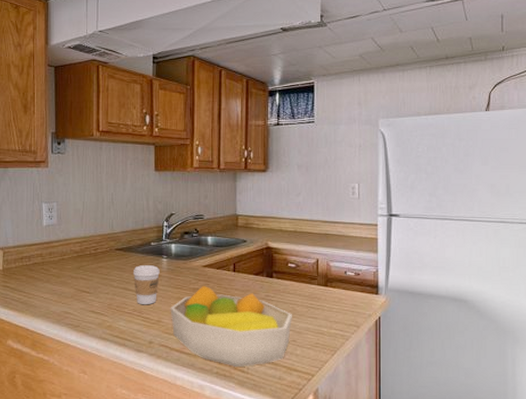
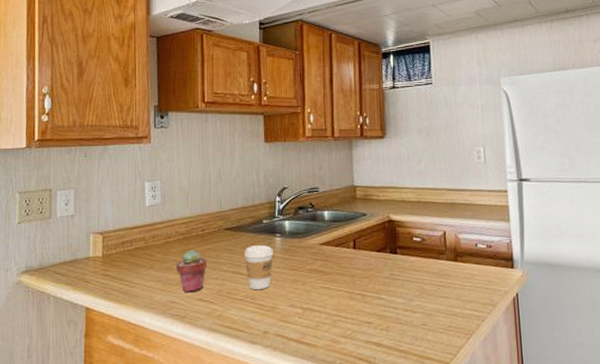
potted succulent: none [70,266,99,305] -> present [175,249,208,293]
fruit bowl: present [170,285,292,367] -> none [286,265,421,357]

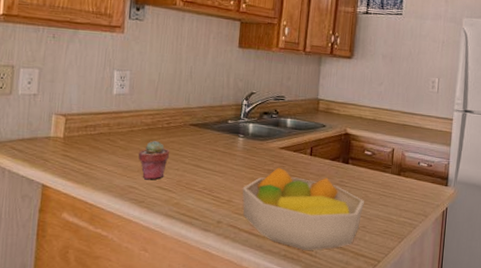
coffee cup: present [245,245,273,289] -> none [206,143,235,183]
fruit bowl: none [286,265,421,357] -> present [242,167,364,250]

